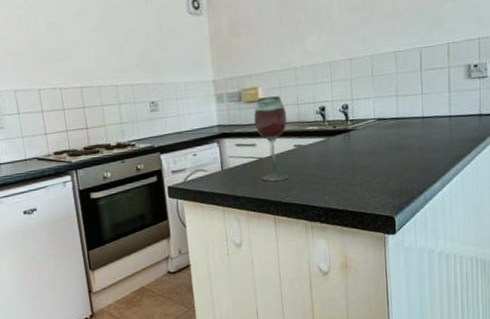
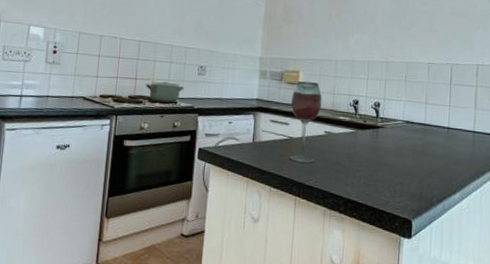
cooking pot: none [98,125,140,149] -> present [145,81,185,103]

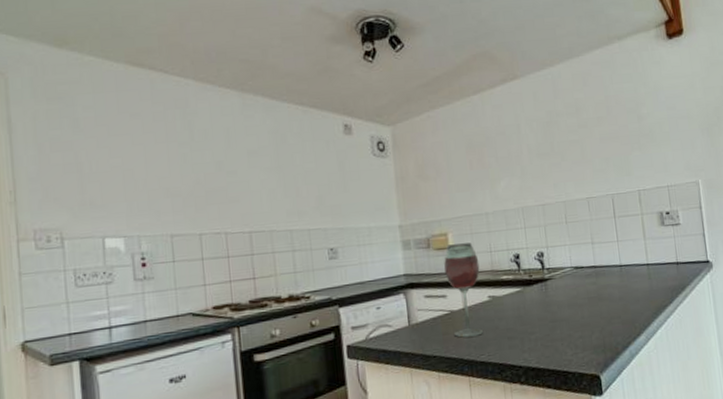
cooking pot: present [145,81,185,103] -> none [267,274,316,302]

